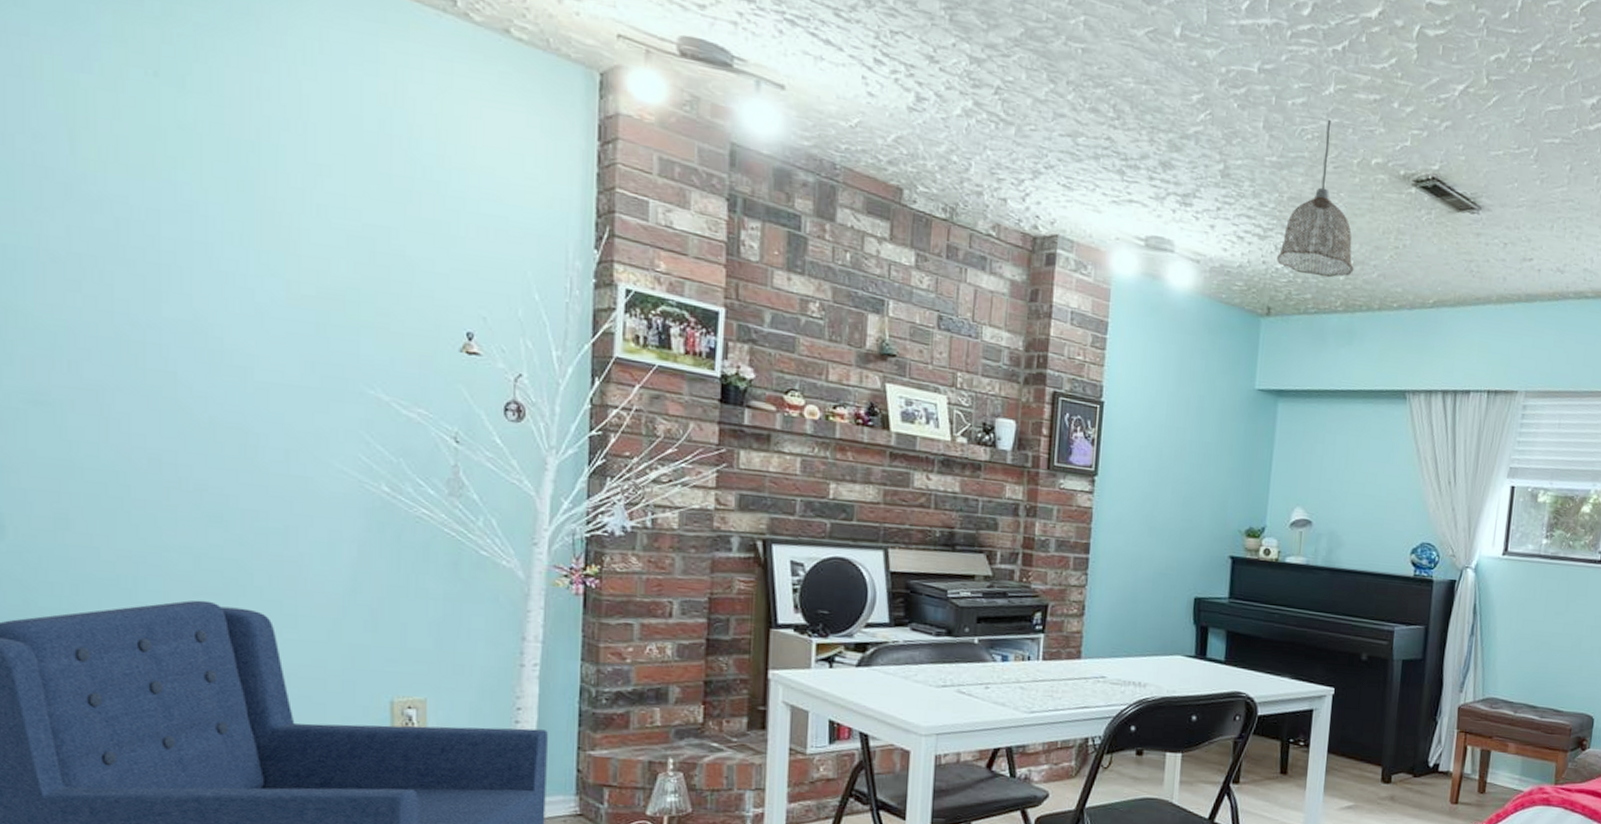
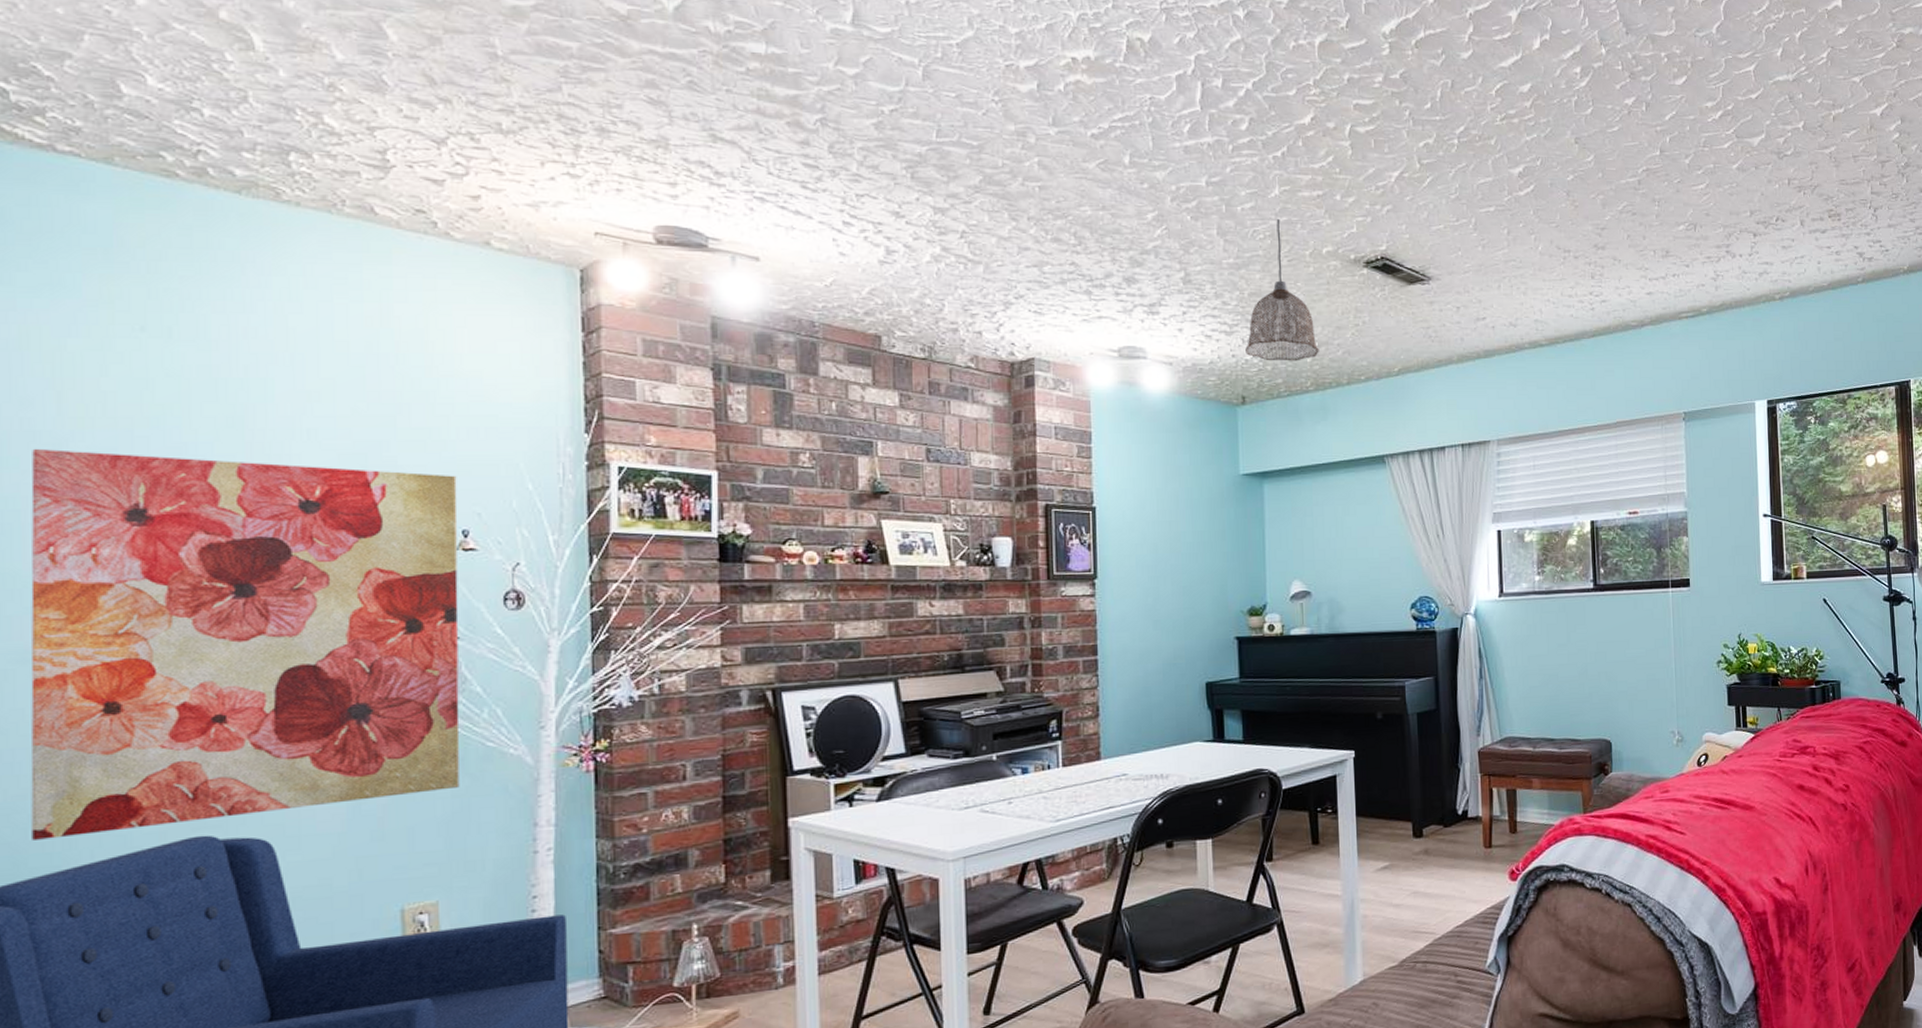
wall art: none [41,185,464,592] -> present [30,448,460,840]

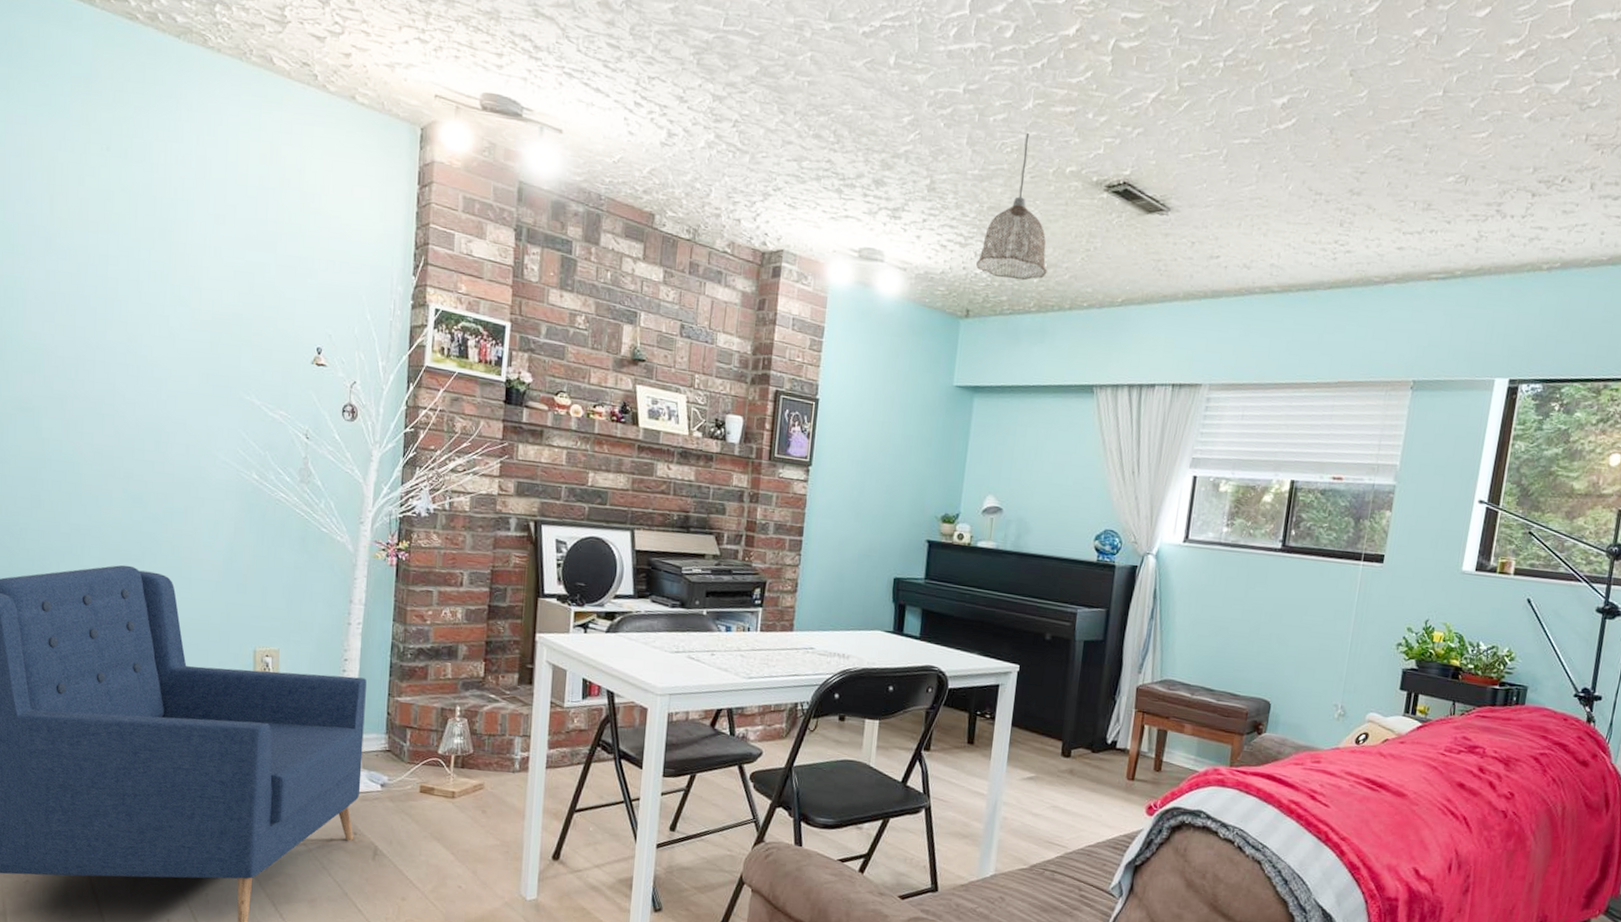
wall art: present [30,448,460,840] -> none [22,239,316,562]

